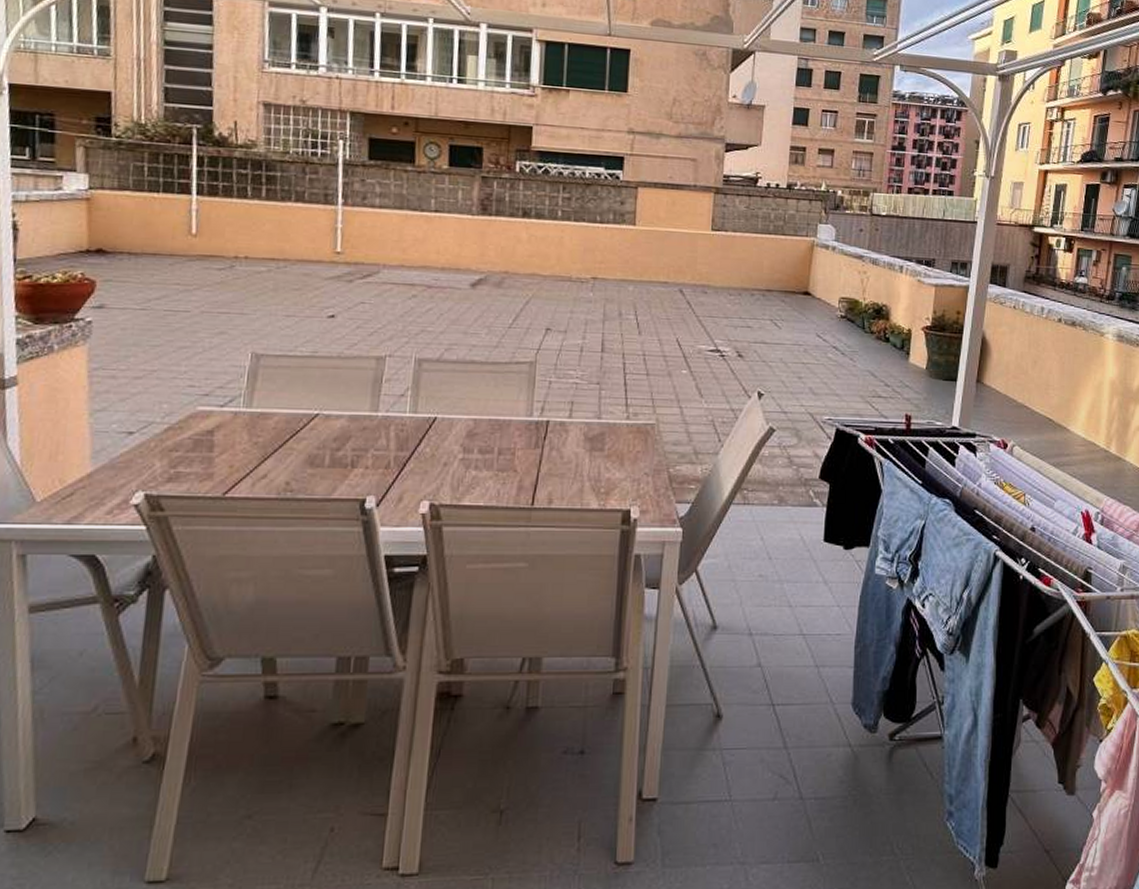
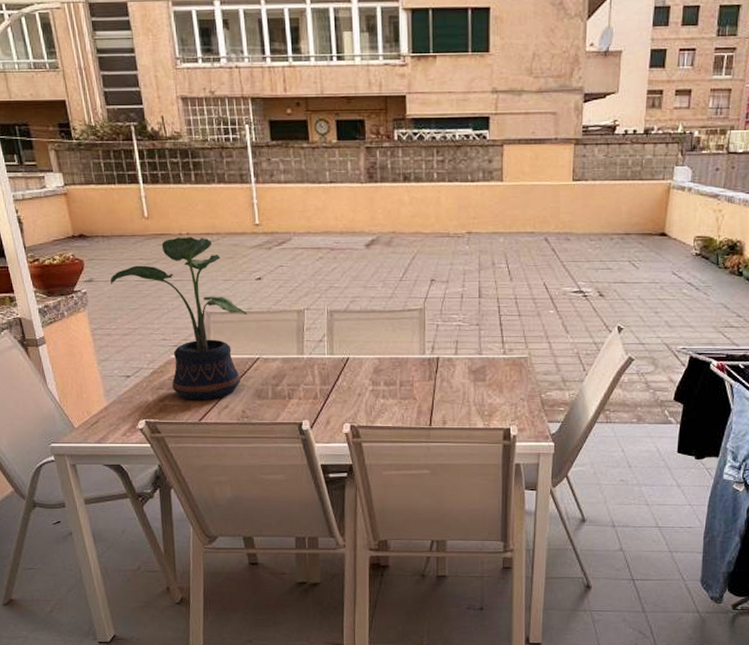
potted plant: none [129,261,311,468] -> present [111,237,248,401]

